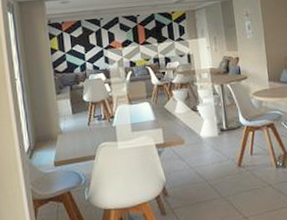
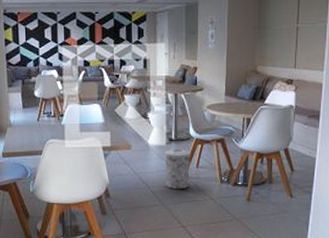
trash can: none [217,138,246,180] -> present [164,149,191,190]

